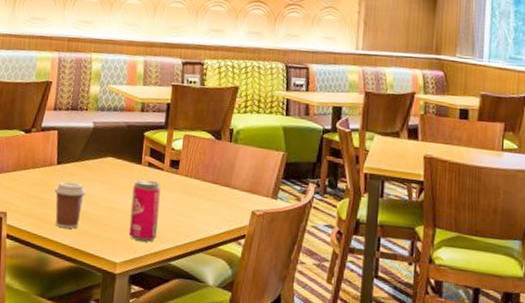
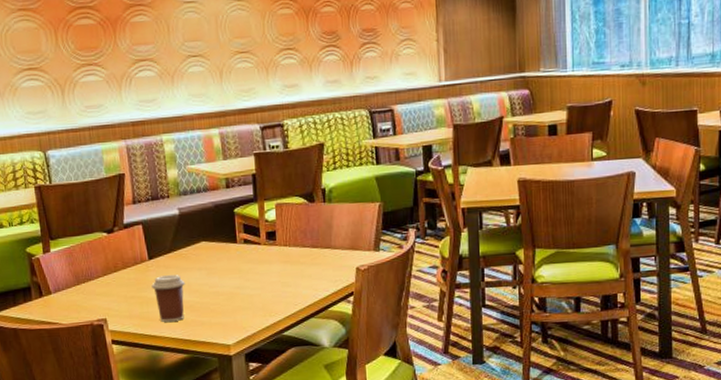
beverage can: present [129,179,161,242] -> none [233,257,266,319]

